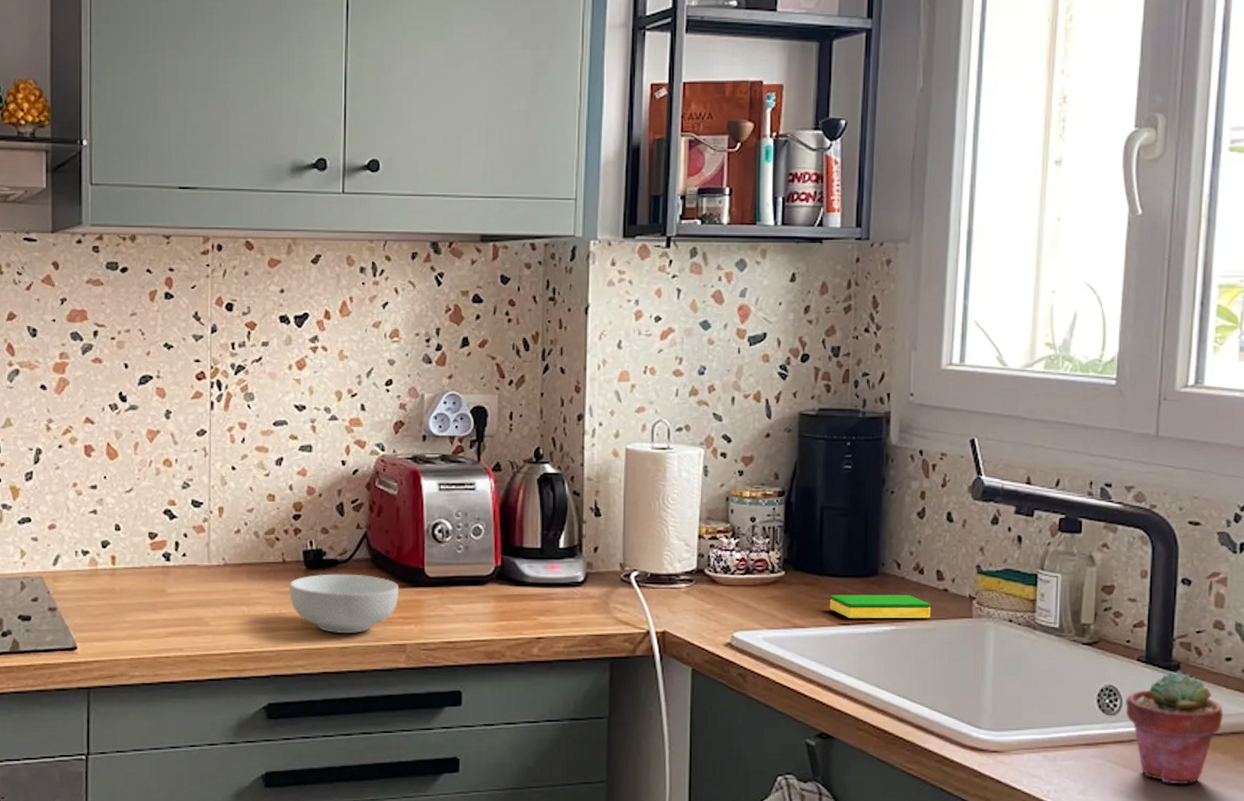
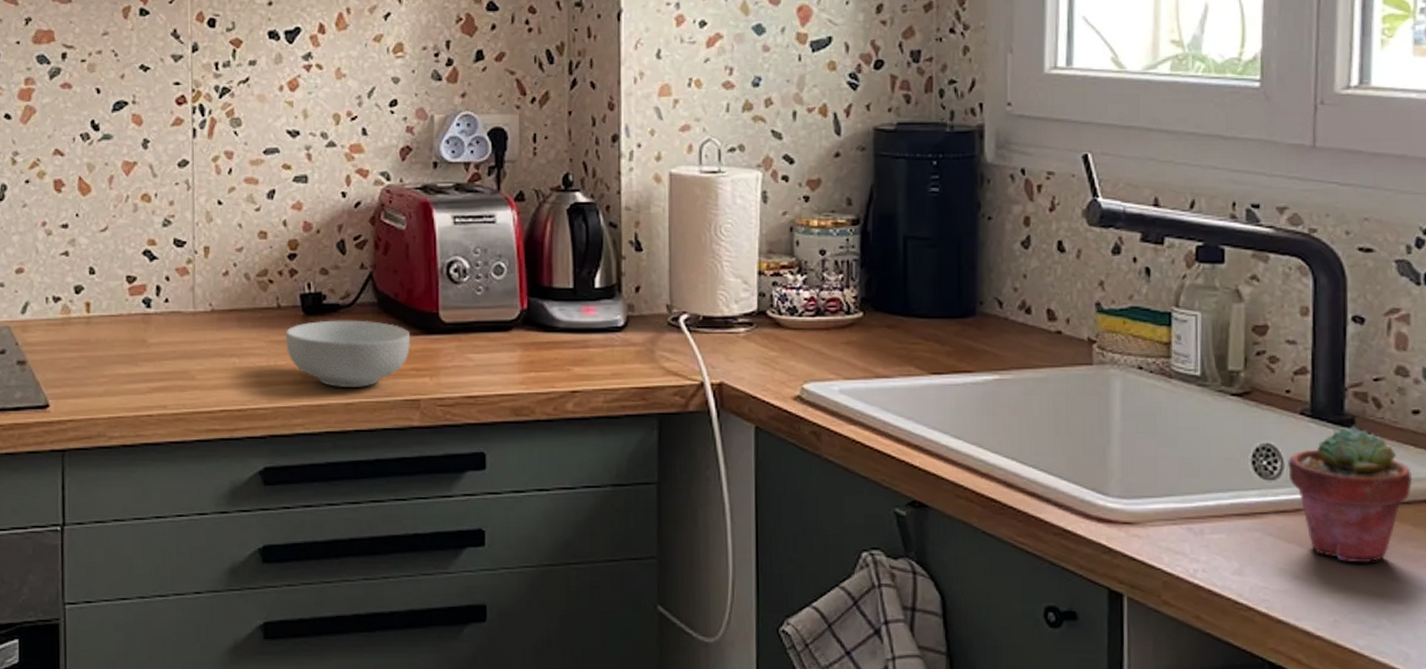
dish sponge: present [829,594,931,619] -> none [918,338,1042,366]

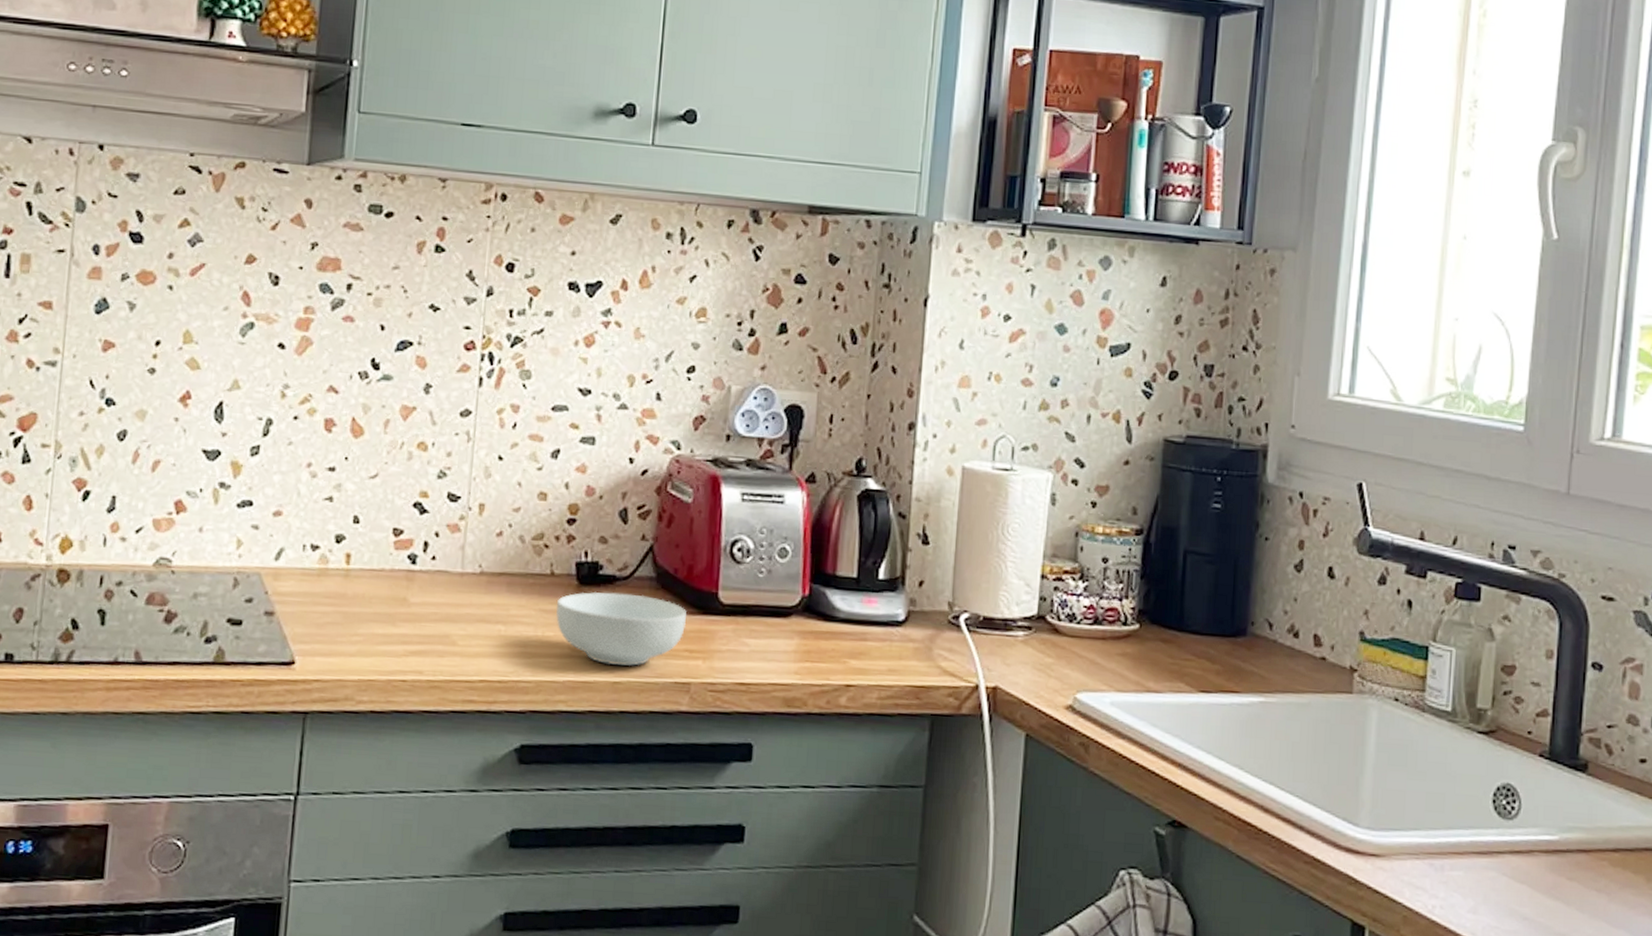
potted succulent: present [1288,426,1413,562] -> none [1525,771,1636,907]

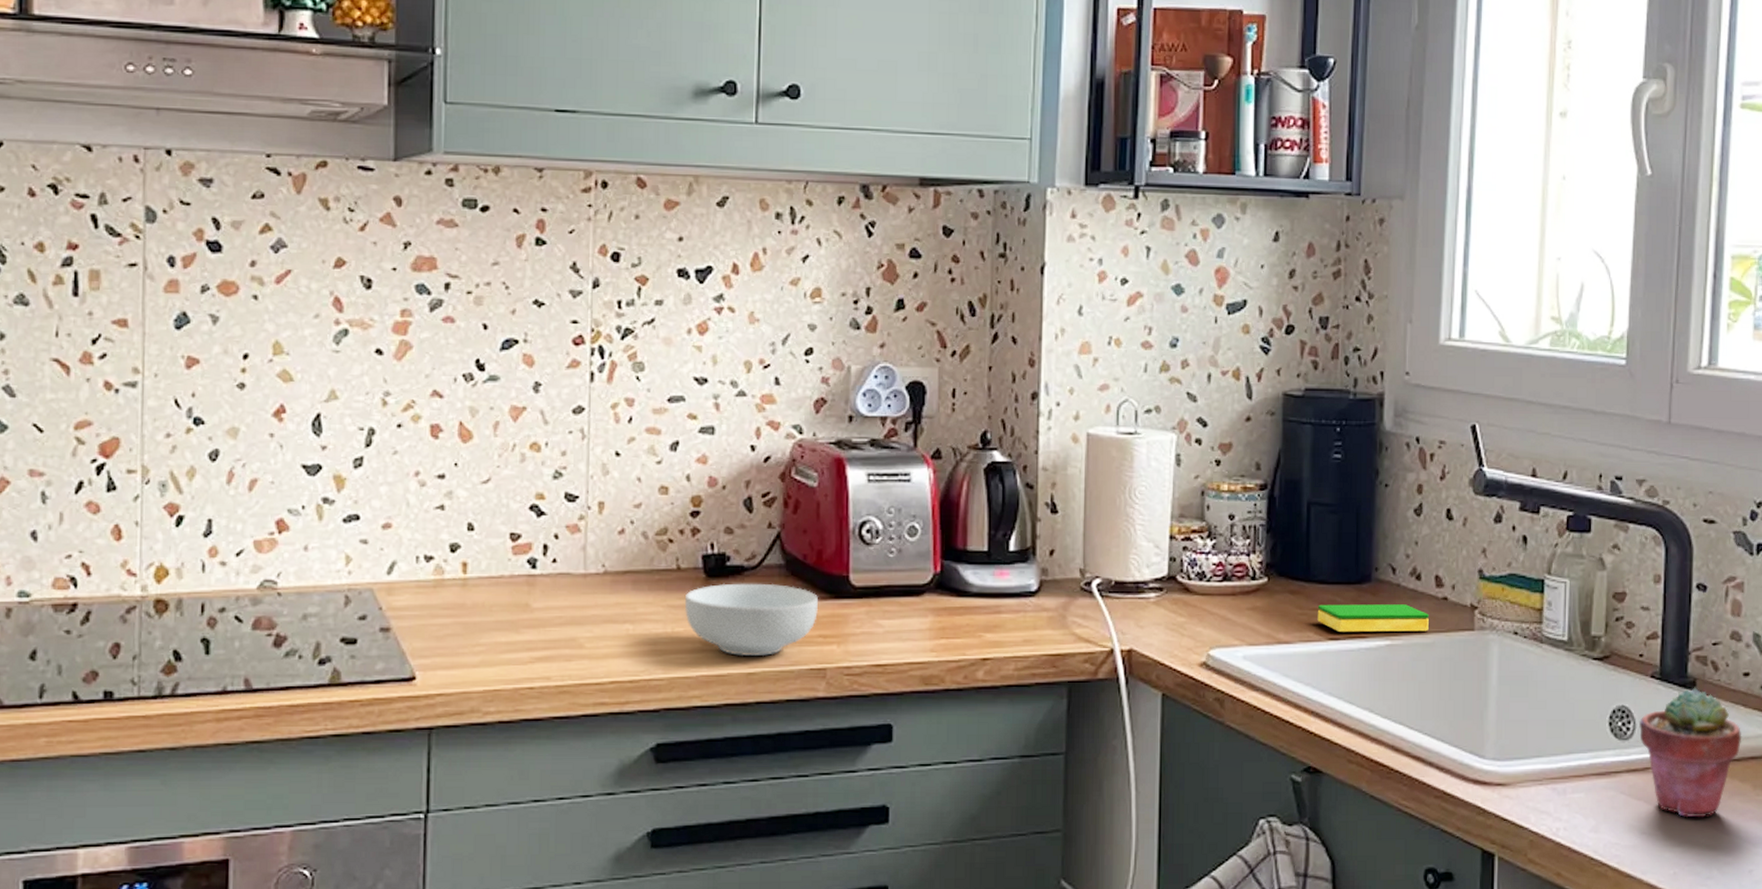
dish sponge: none [1189,655,1307,691] -> present [1317,604,1430,632]
potted succulent: none [1525,771,1636,907] -> present [1639,688,1742,817]

